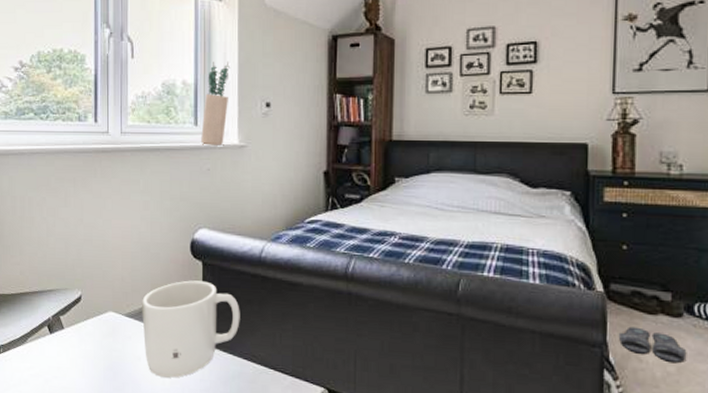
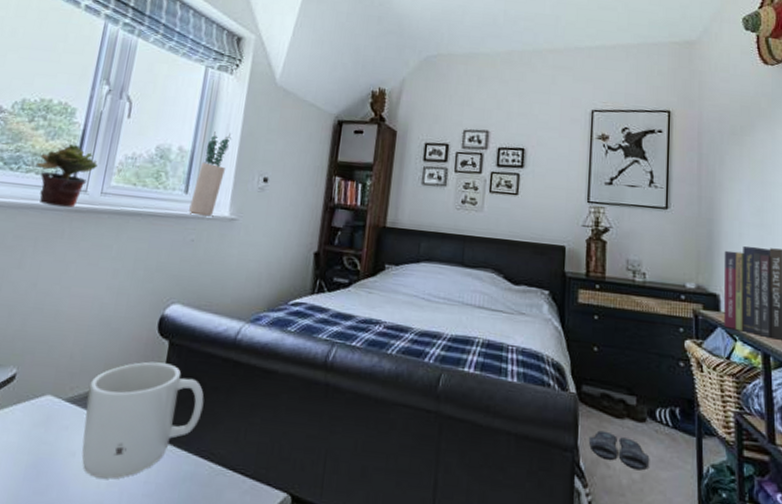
potted plant: none [61,89,113,150] -> present [36,143,98,208]

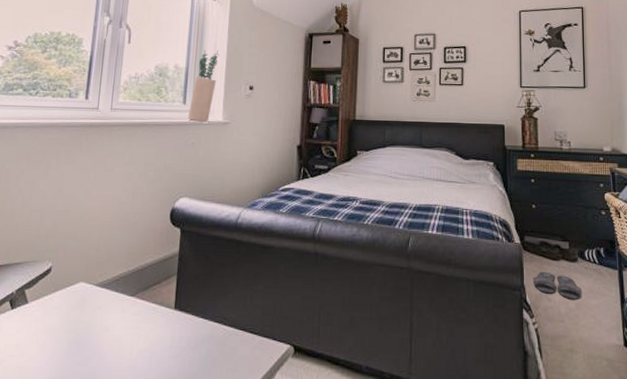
potted plant: present [36,143,98,208] -> none [52,69,106,124]
mug: present [81,361,205,479] -> none [114,247,215,347]

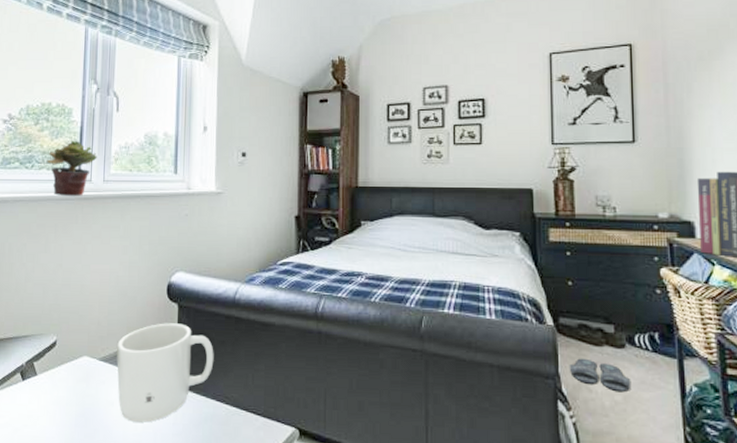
potted plant: none [52,69,106,124] -> present [46,140,97,197]
mug: none [114,247,215,347] -> present [116,323,214,423]
vase: present [188,50,219,122] -> none [180,115,209,192]

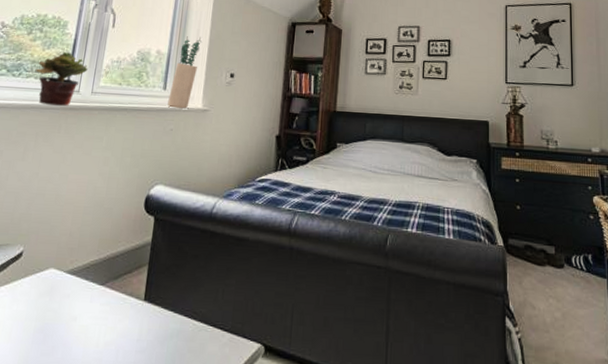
mug: present [116,323,214,423] -> none [82,235,187,339]
vase: none [180,115,209,192] -> present [167,36,201,109]
slippers: present [569,358,631,393] -> none [516,277,569,310]

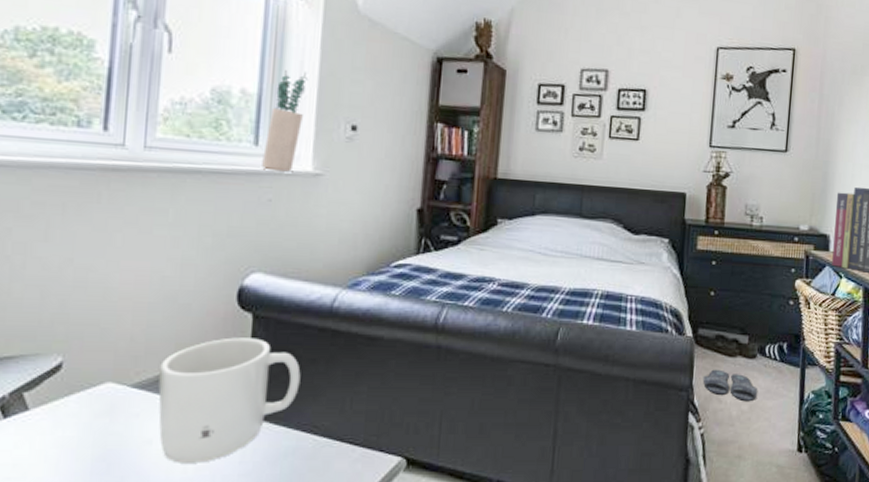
potted plant: present [35,51,88,107] -> none [49,85,135,167]
mug: none [82,235,187,339] -> present [158,337,301,463]
slippers: none [516,277,569,310] -> present [702,369,758,402]

